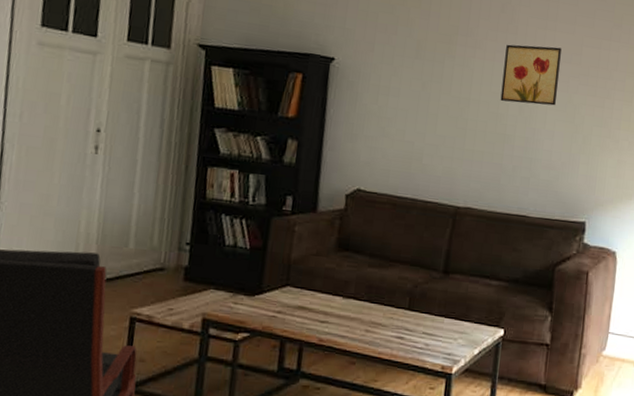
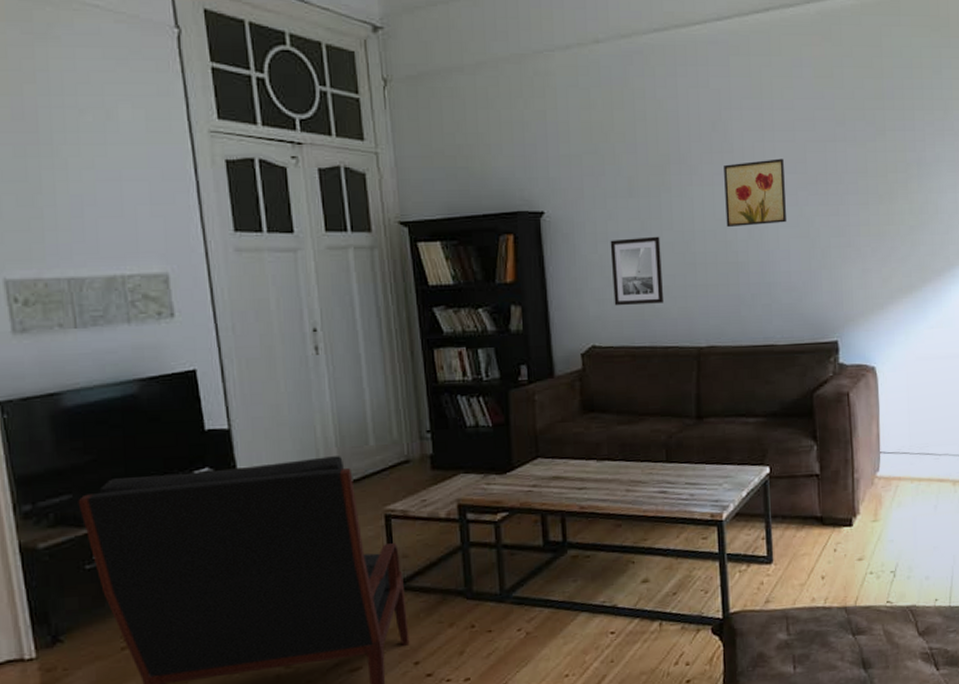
wall art: none [385,94,438,160] -> present [610,236,665,306]

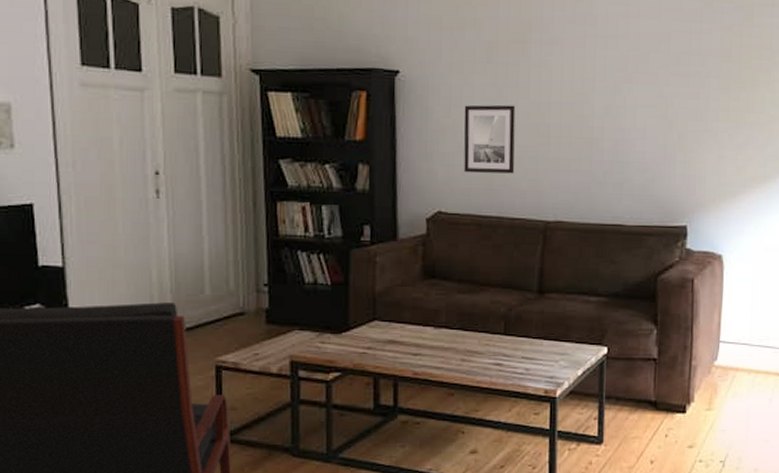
wall art: present [724,158,786,227] -> none [584,35,647,102]

